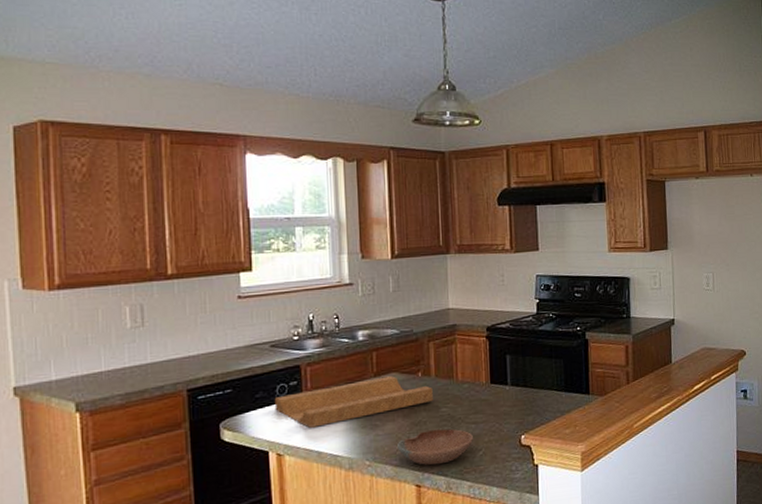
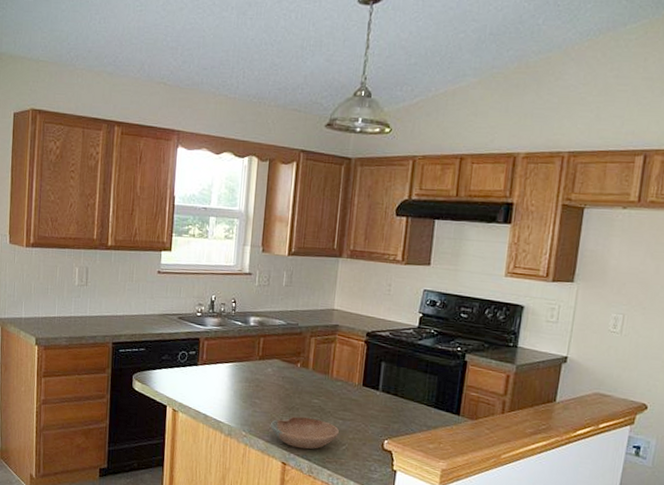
cutting board: present [274,376,433,428] -> none [175,361,309,394]

